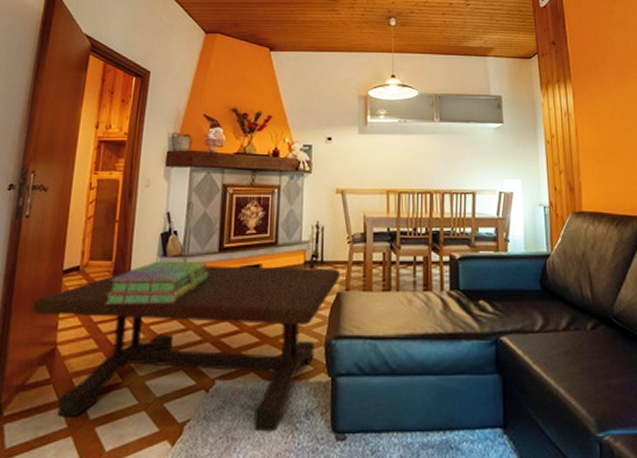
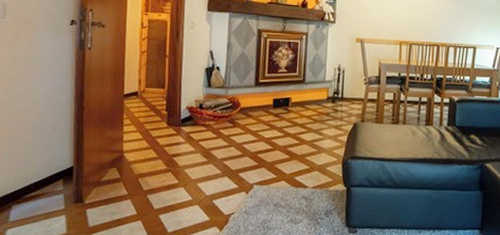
coffee table: present [32,265,340,432] -> none [101,94,357,225]
stack of books: present [104,261,209,305] -> none [161,91,247,126]

